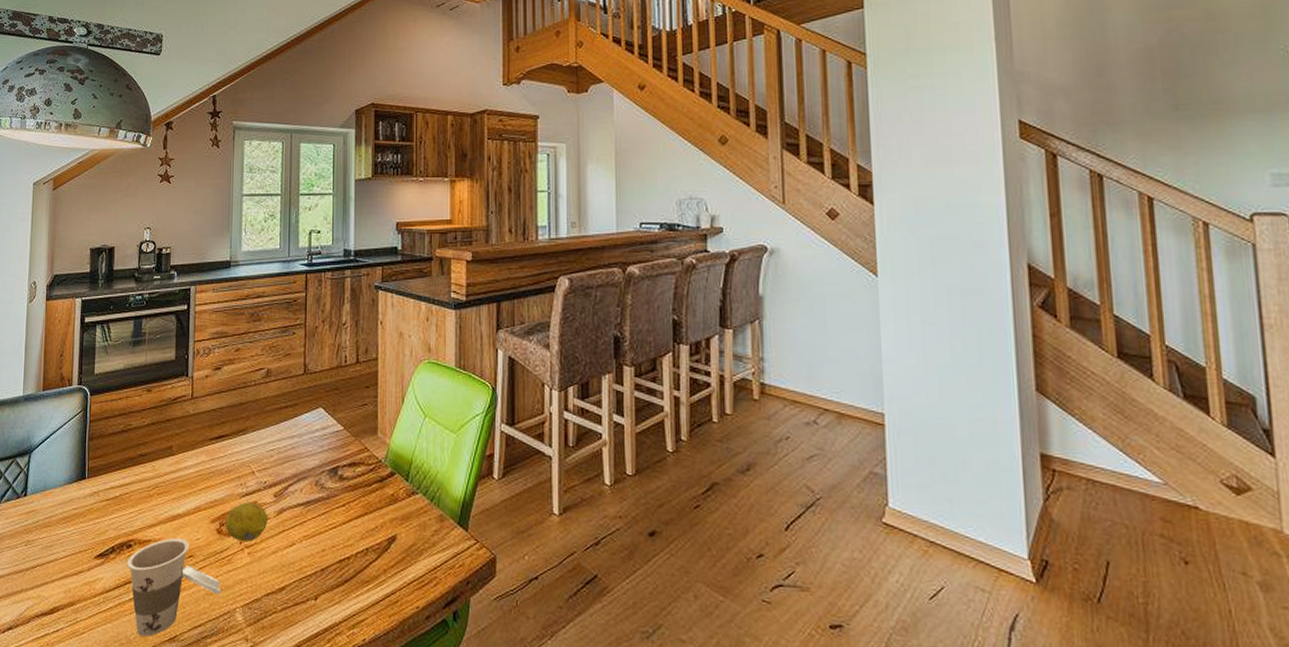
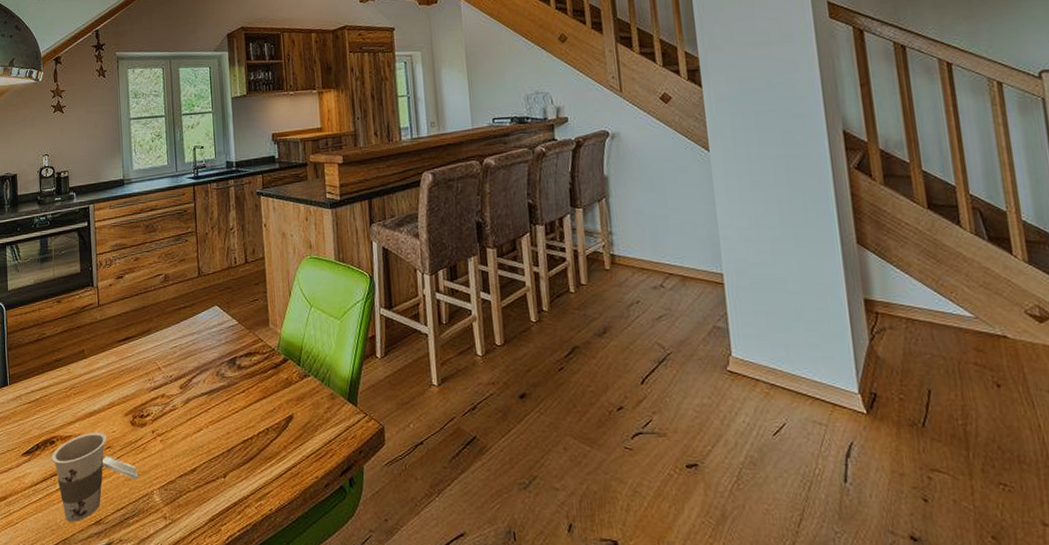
fruit: present [226,502,268,542] -> none [138,395,177,431]

